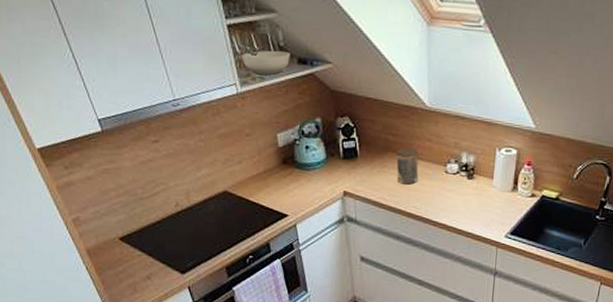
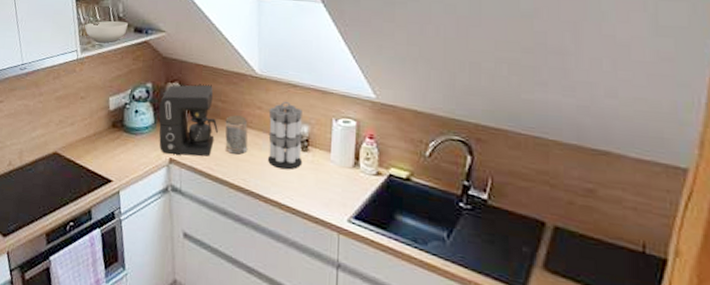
coffee maker: none [330,118,390,188] -> present [158,84,218,157]
spice rack: none [437,133,469,196] -> present [268,101,303,170]

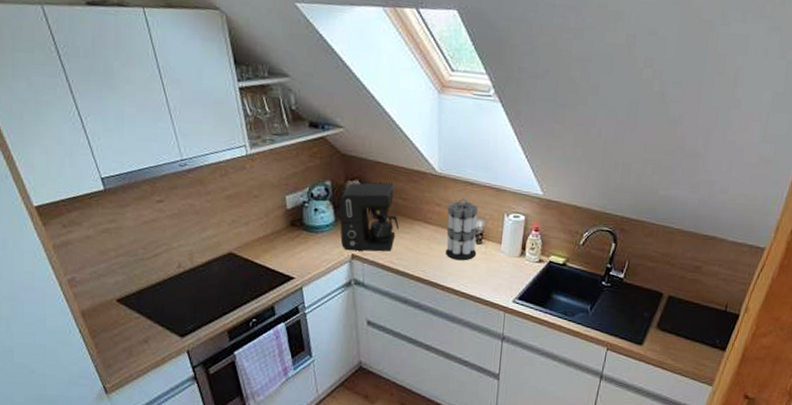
bowl: present [84,20,128,43] -> none [251,113,302,138]
jar: present [225,115,248,155] -> none [405,212,428,249]

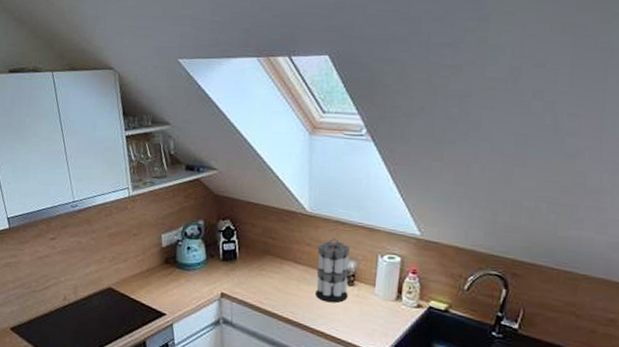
coffee maker: present [339,182,399,252] -> none [210,222,268,291]

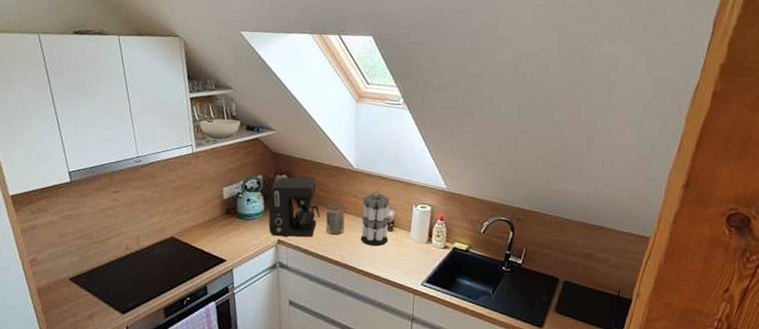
bowl: none [135,158,179,181] -> present [198,118,241,139]
coffee maker: none [210,222,268,291] -> present [268,177,320,237]
jar: none [274,251,297,289] -> present [325,202,345,235]

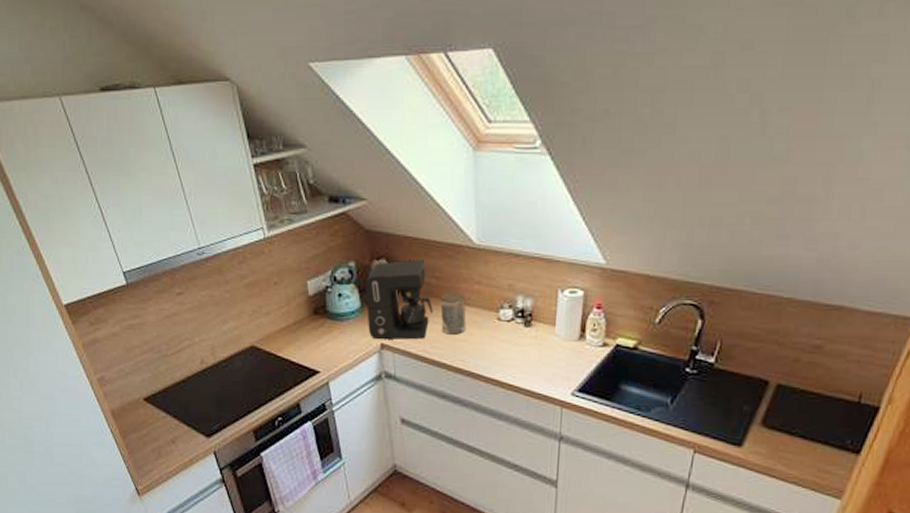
bowl: present [198,118,241,139] -> none [268,189,320,217]
spice rack: present [361,190,390,247] -> none [488,273,525,347]

